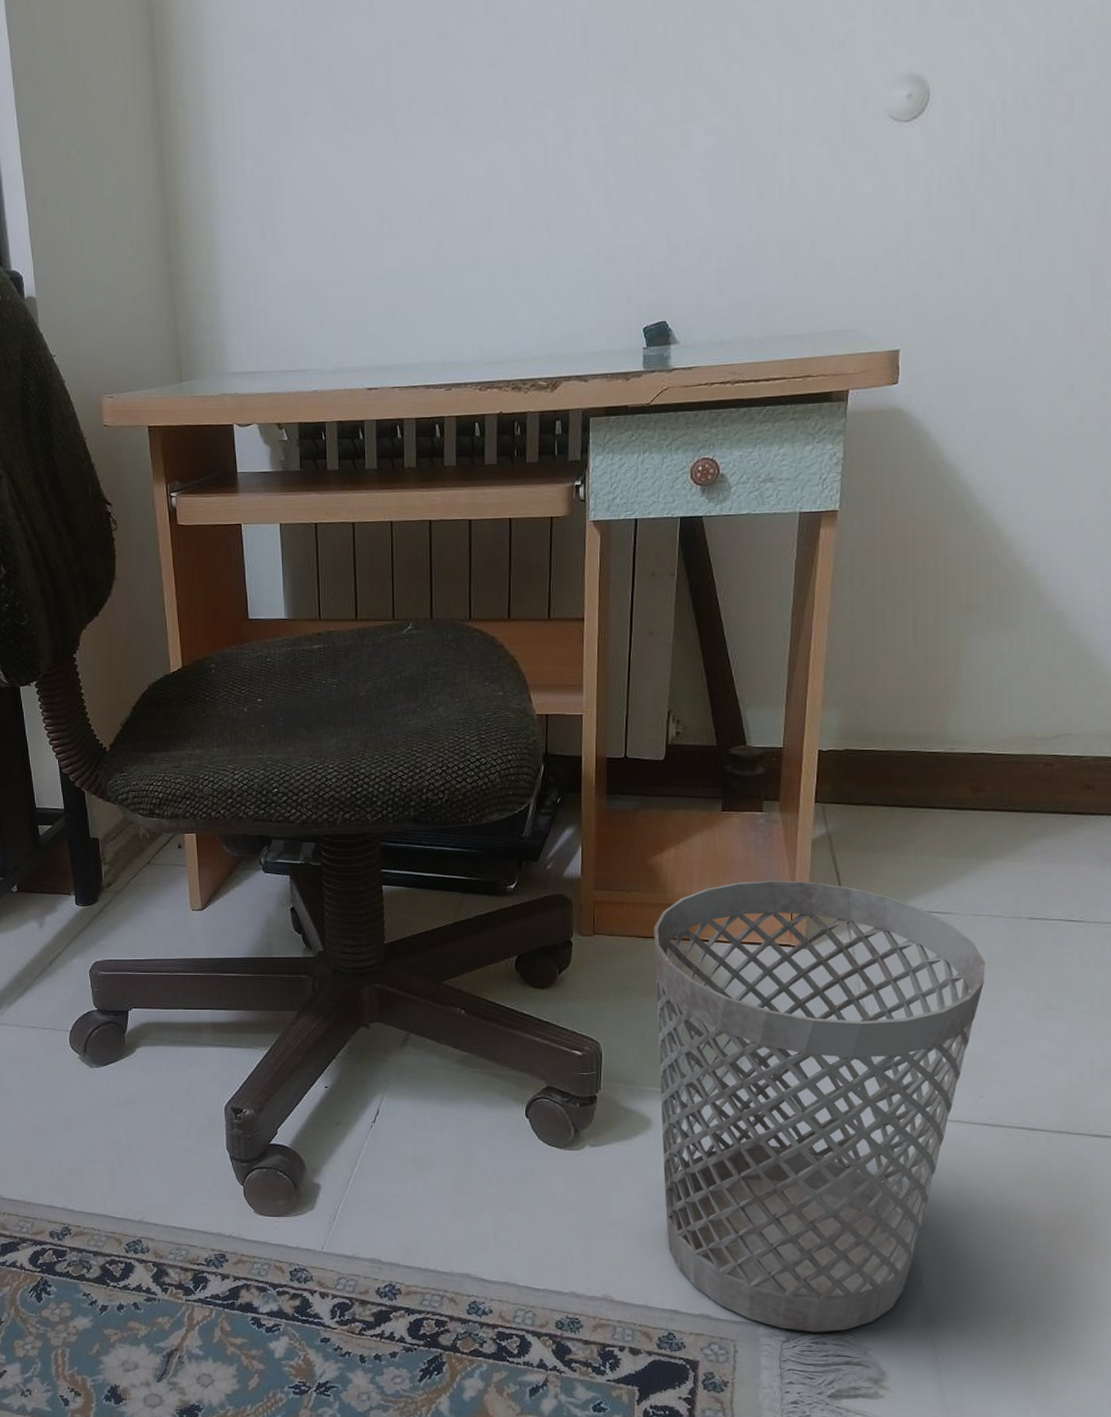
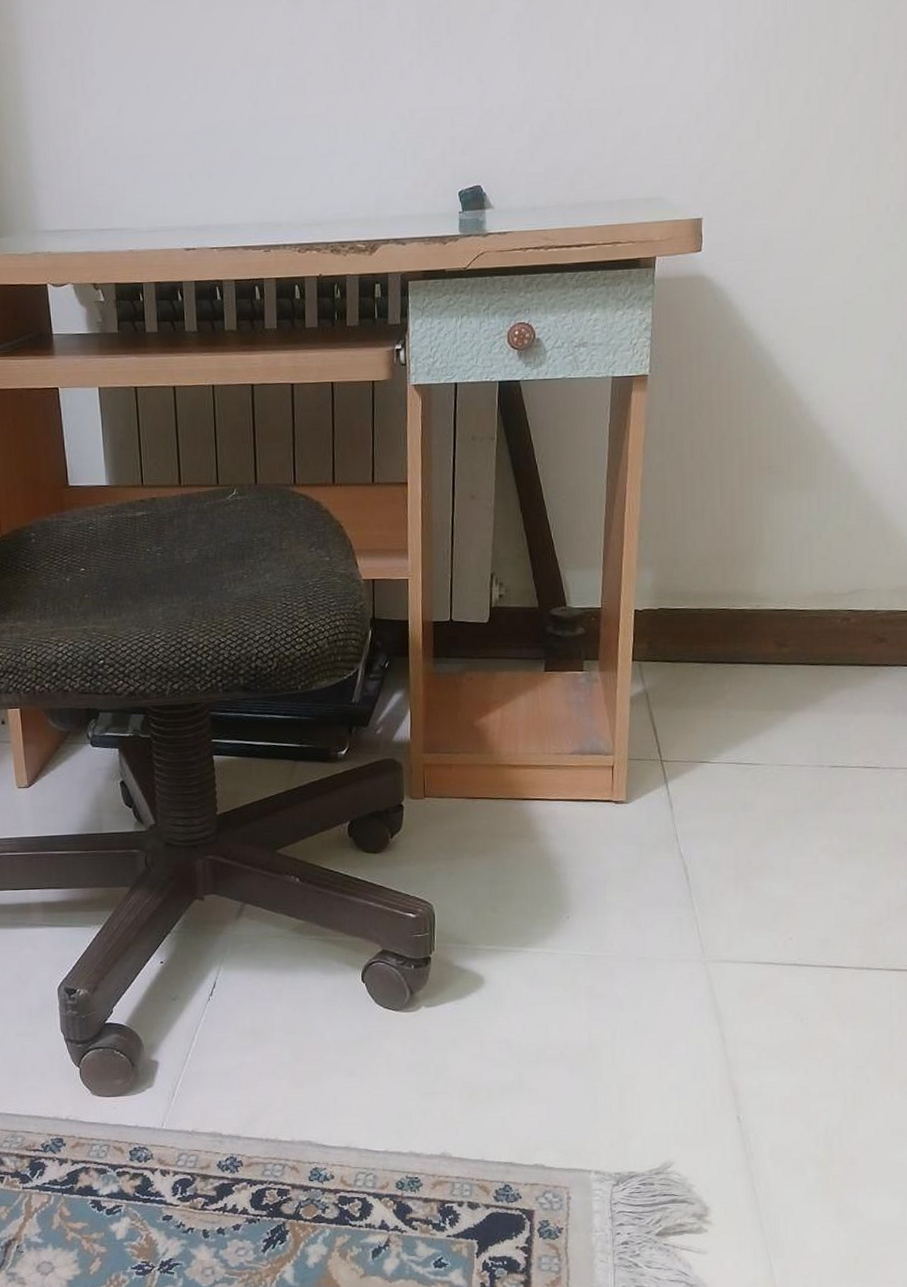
wastebasket: present [654,880,985,1332] -> none [482,737,792,1174]

